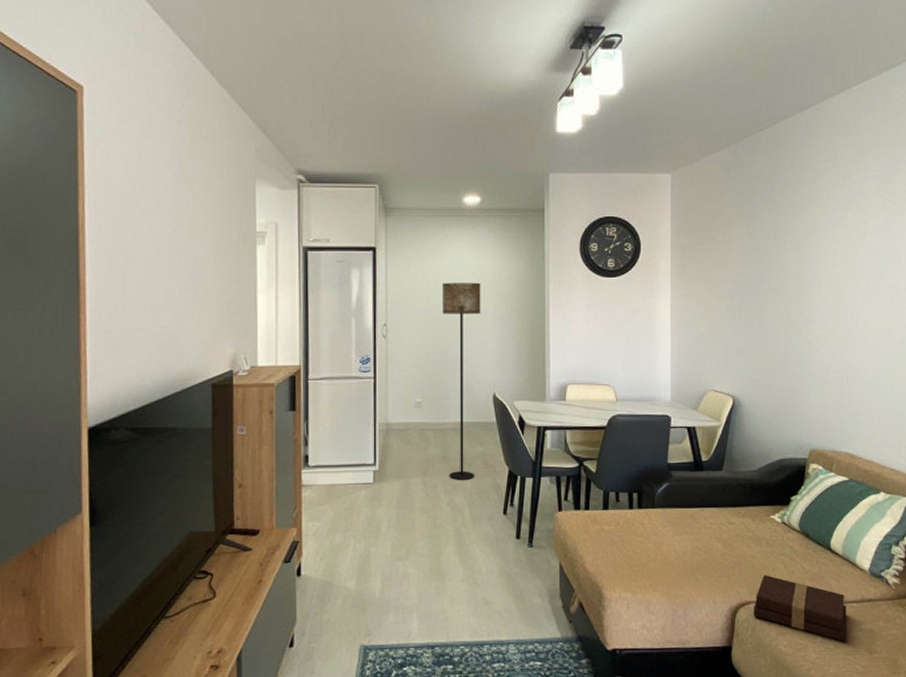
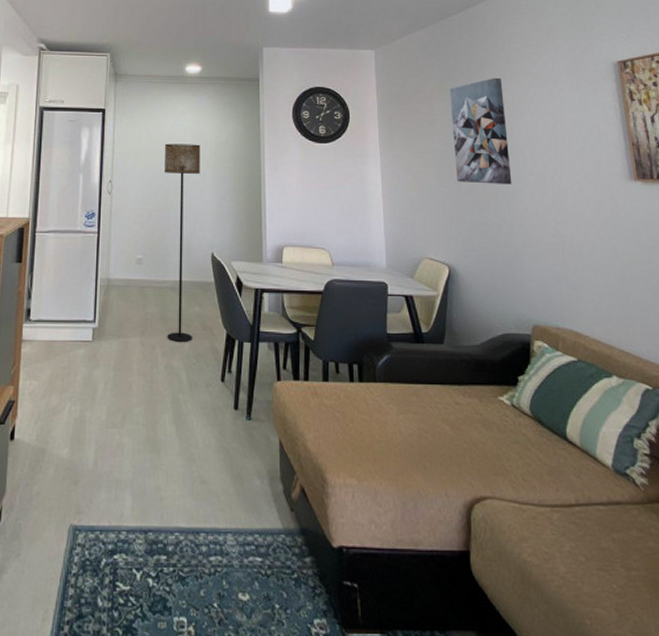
wall art: none [748,201,805,315] -> present [449,77,512,185]
book: present [754,575,847,642] -> none [490,466,597,553]

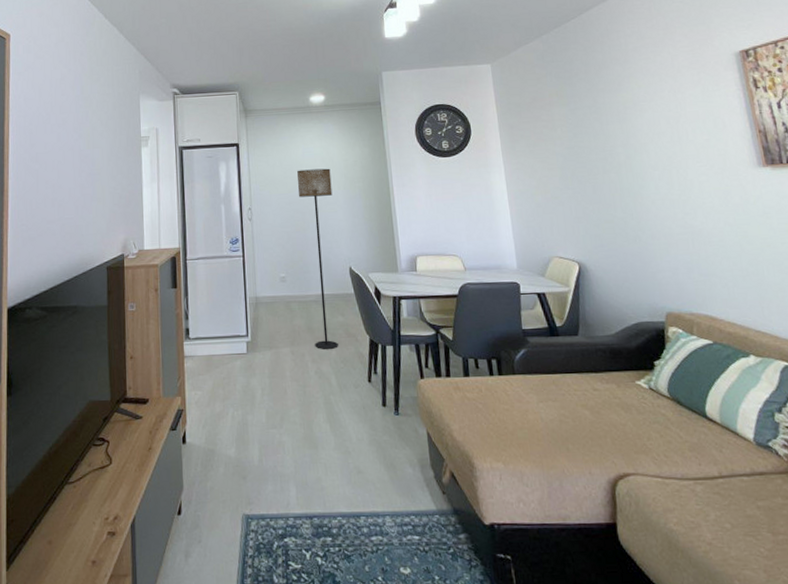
wall art: present [449,77,512,185] -> none [568,78,637,183]

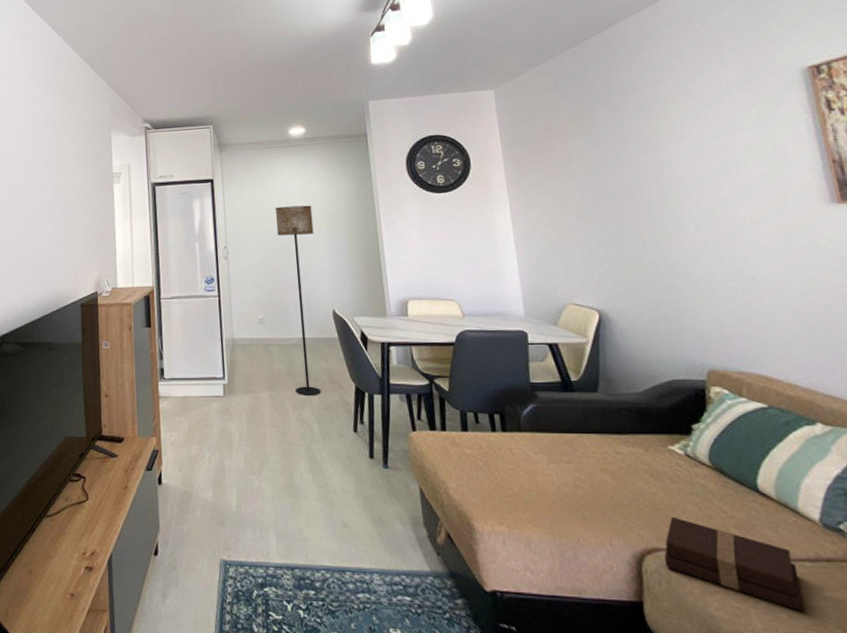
book: none [633,445,743,521] -> present [664,517,804,612]

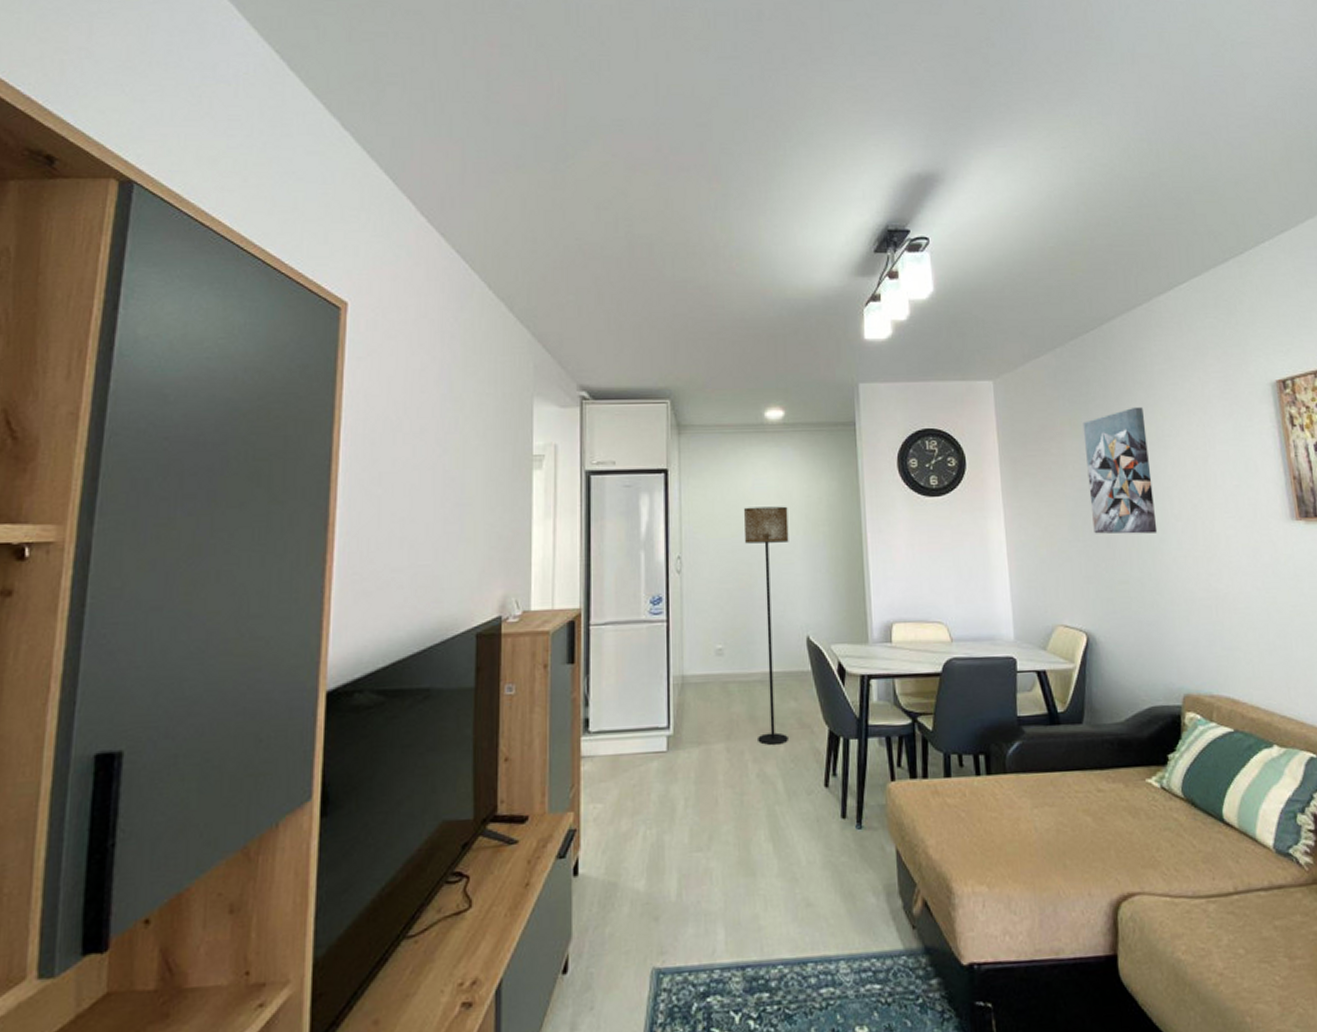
wall art: none [587,102,673,222] -> present [1082,406,1158,534]
book: present [664,517,804,612] -> none [1139,857,1258,945]

